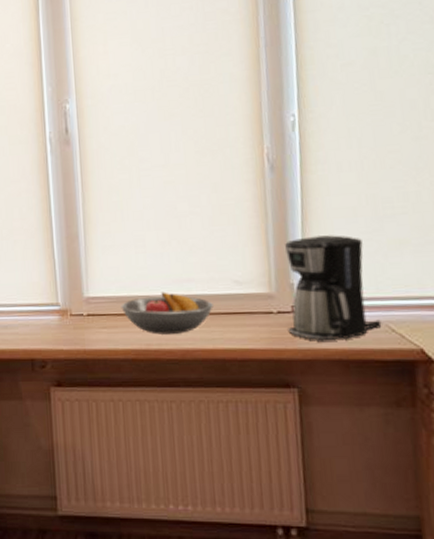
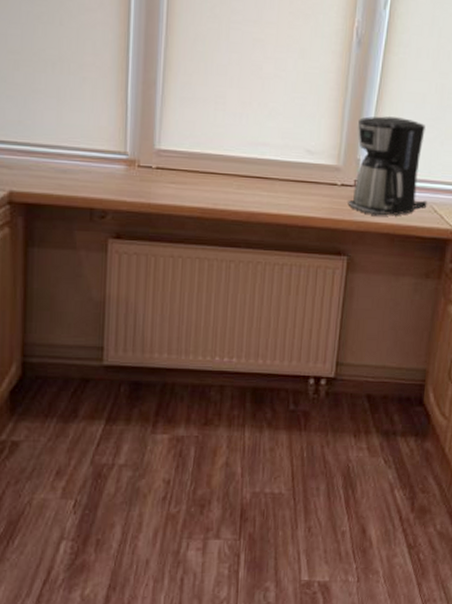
fruit bowl: present [121,292,213,335] -> none [192,153,284,196]

